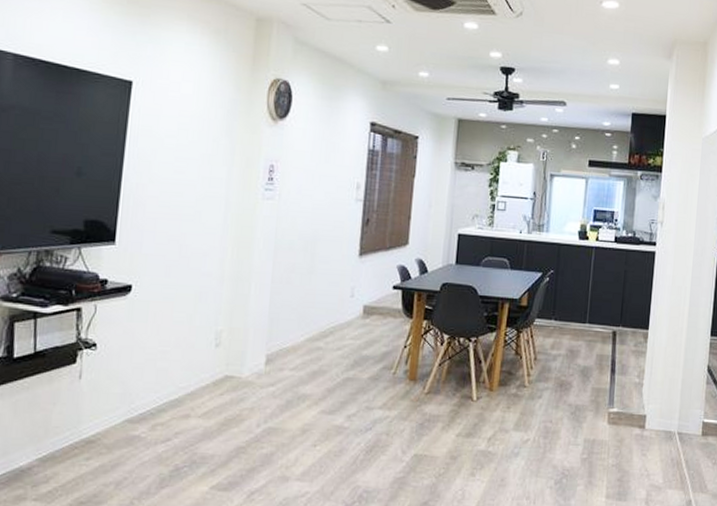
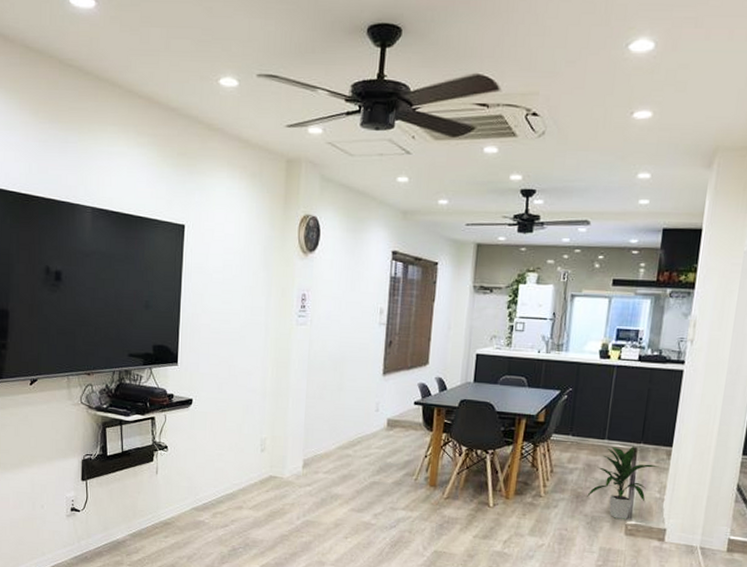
indoor plant: none [570,329,638,407] -> present [587,445,659,519]

